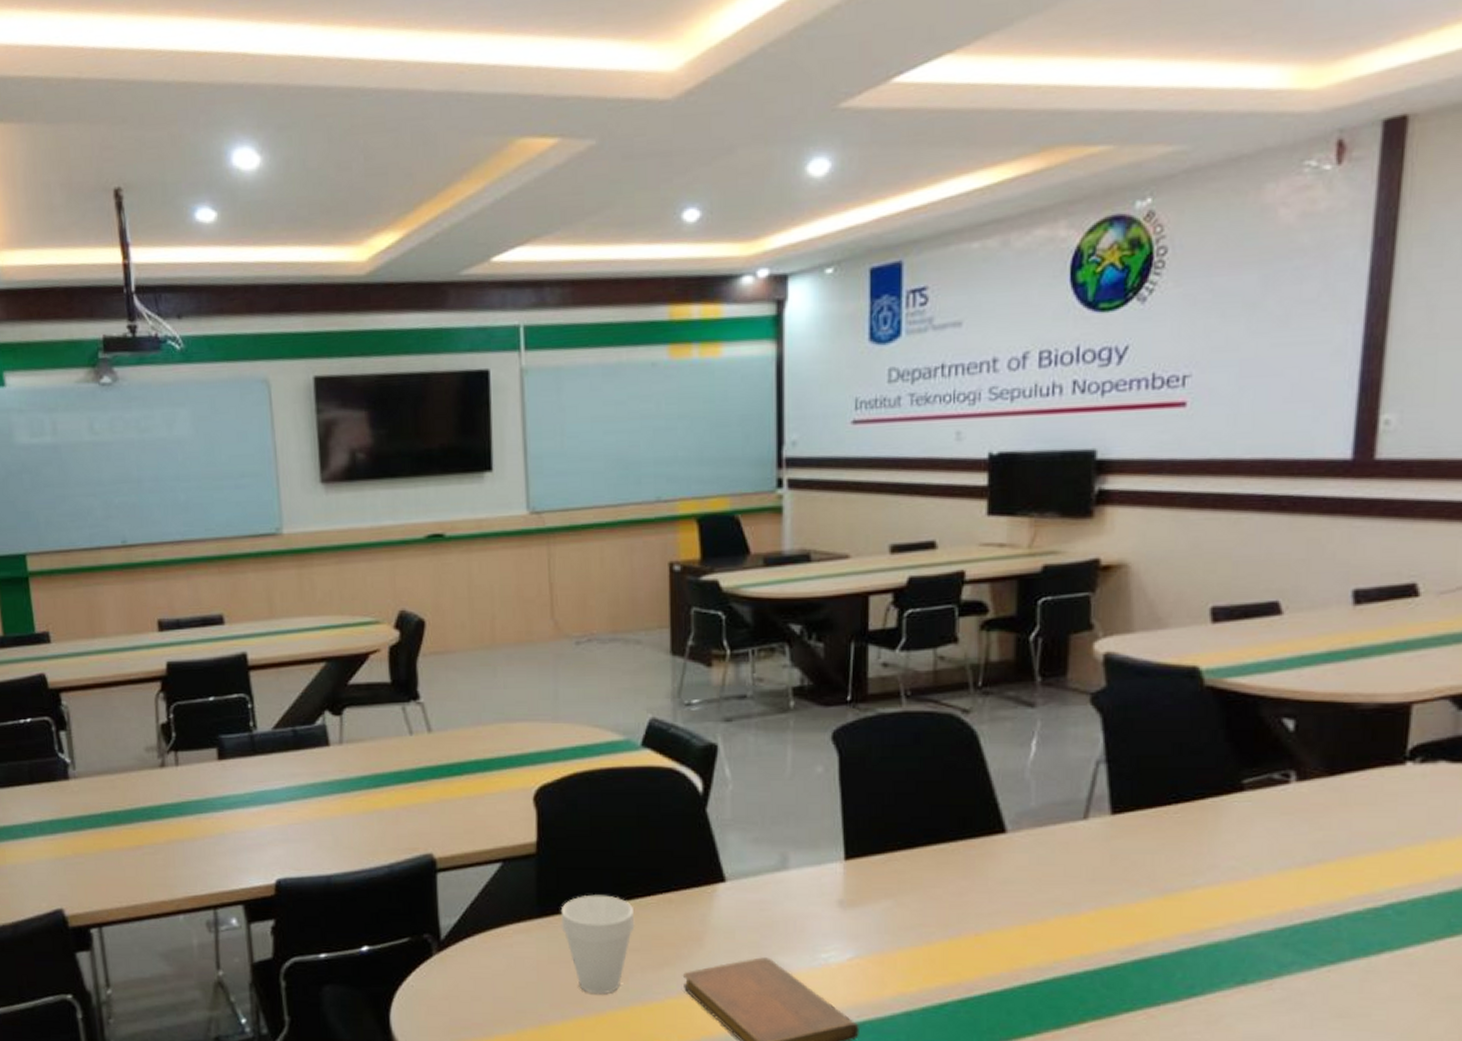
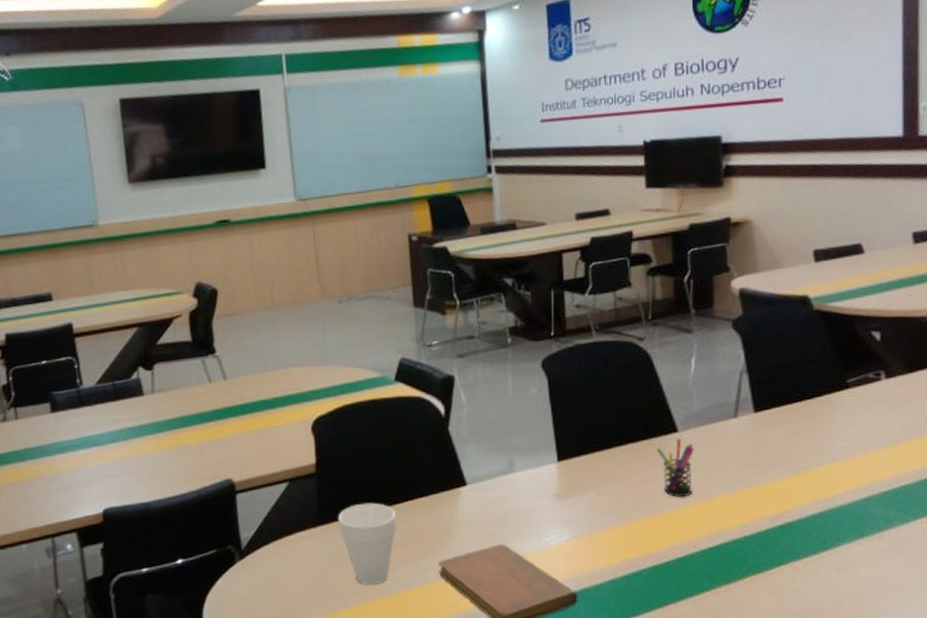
pen holder: none [975,841,1027,916] -> present [656,438,695,498]

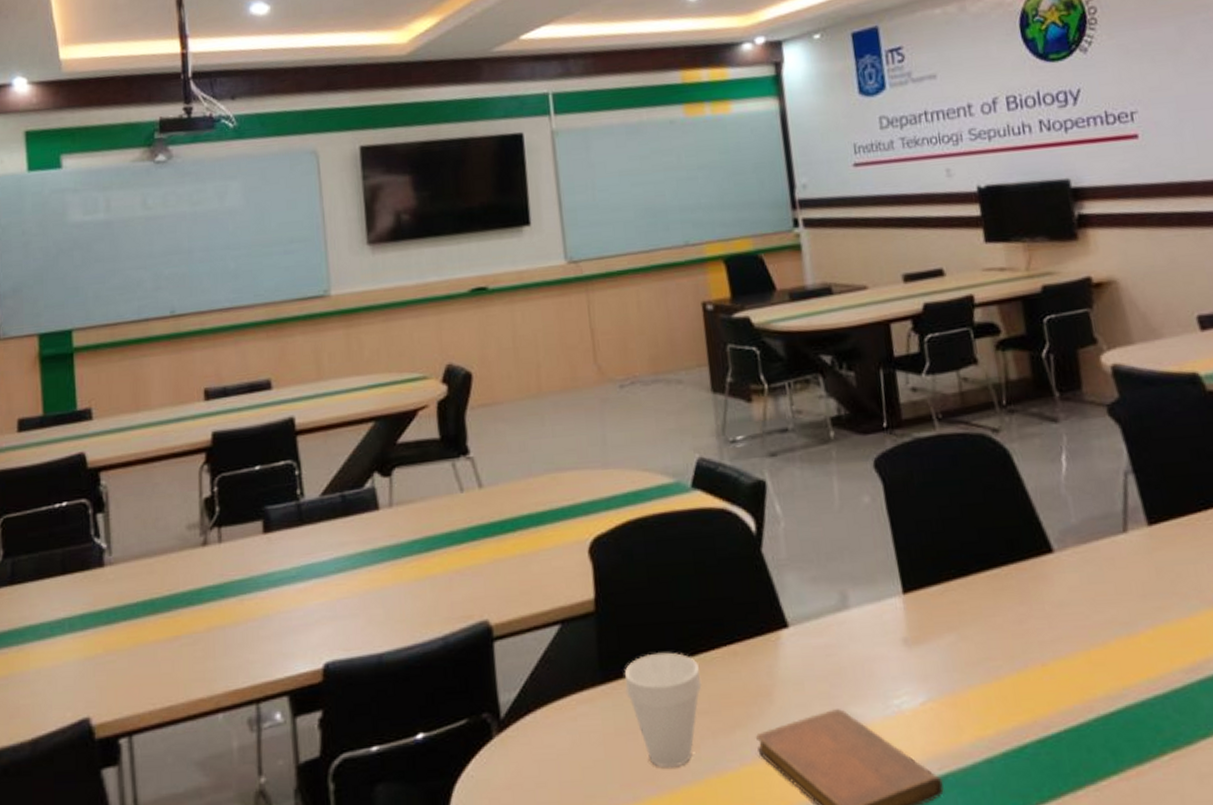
pen holder: present [656,438,695,498] -> none [1028,561,1080,642]

